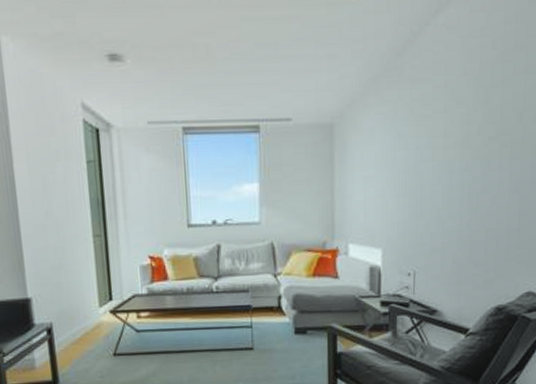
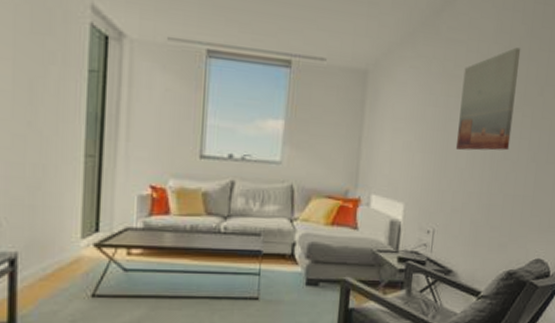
wall art: none [430,75,493,190] -> present [455,47,521,151]

